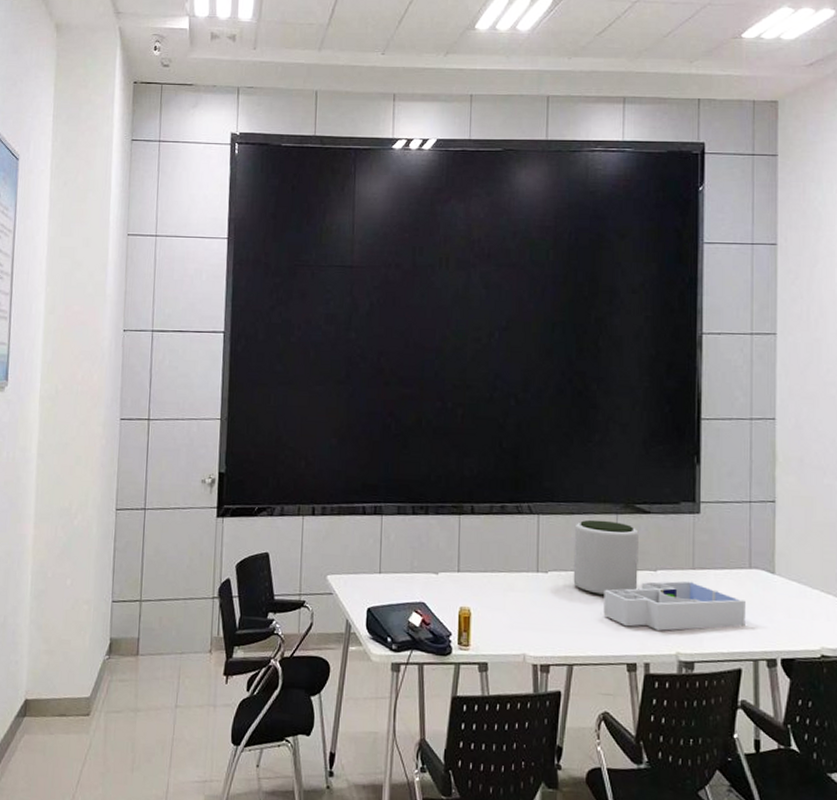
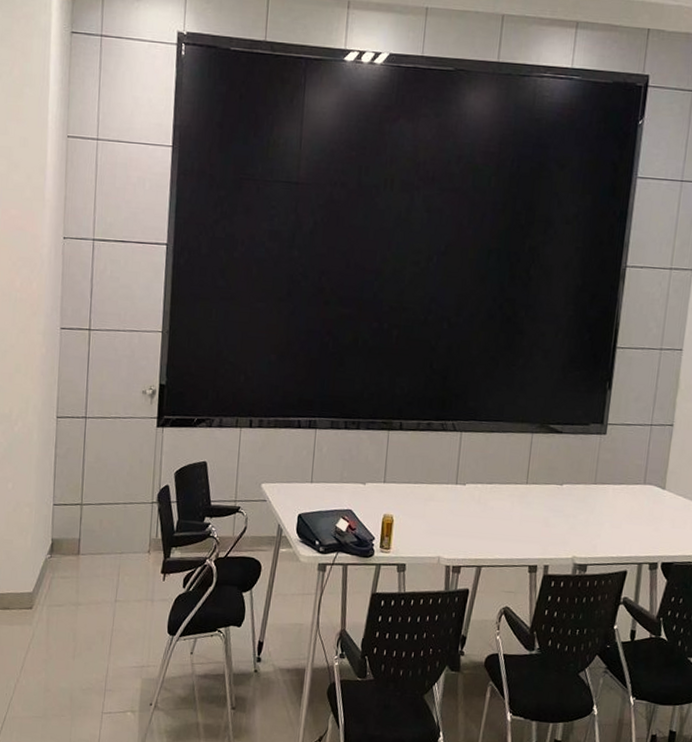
plant pot: present [573,519,639,596] -> none [488,437,550,506]
desk organizer: present [603,580,746,631] -> none [512,494,637,538]

